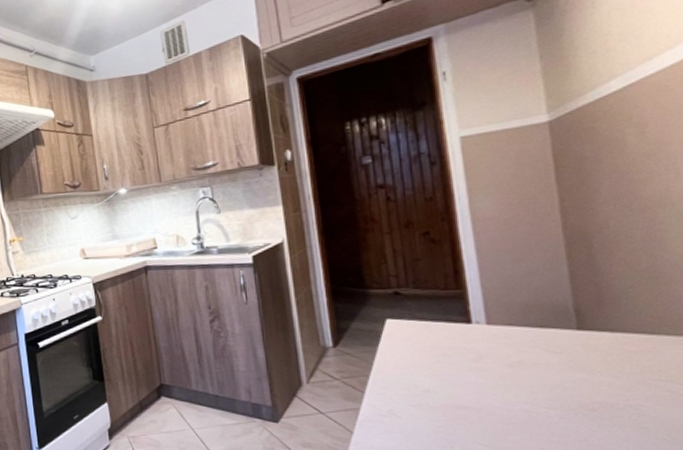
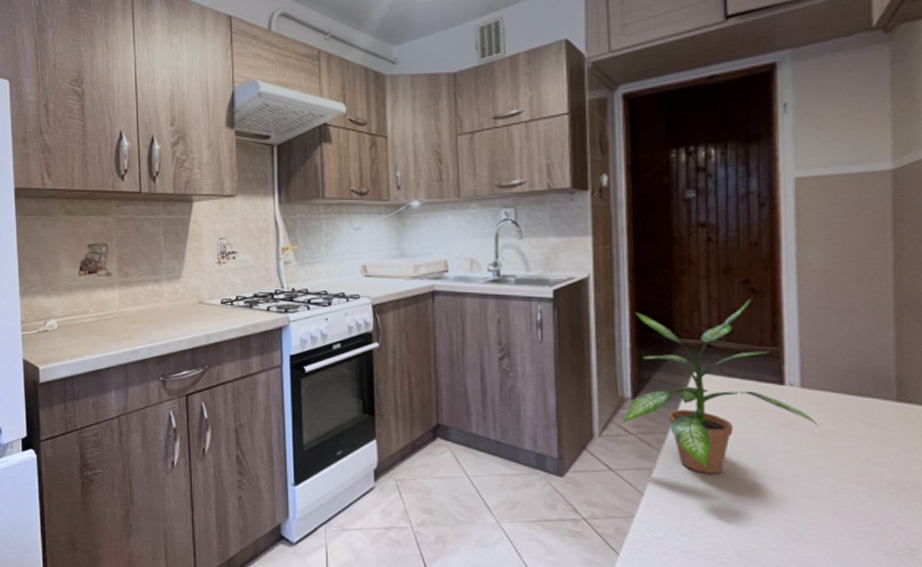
potted plant: none [327,248,508,409] -> present [622,298,819,475]

